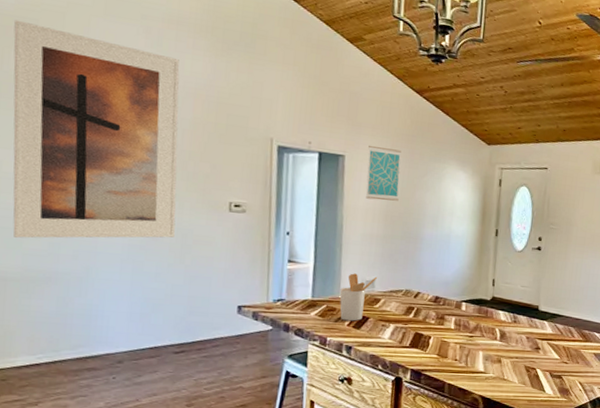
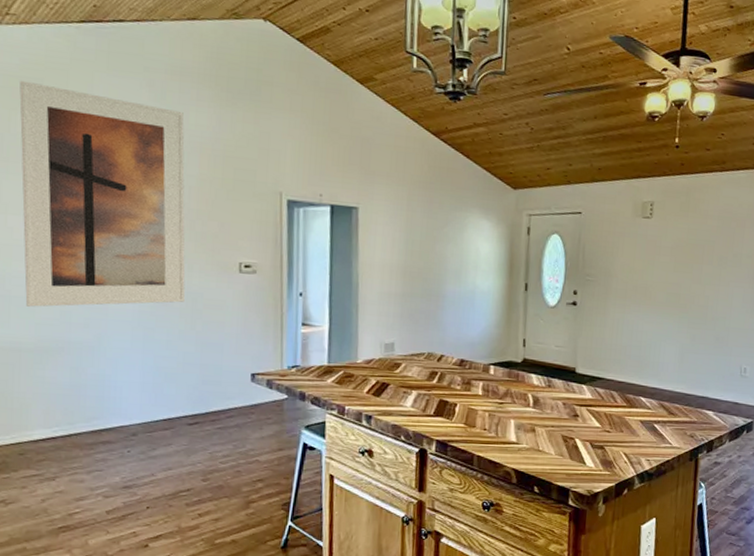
utensil holder: present [339,273,377,321] -> none [357,336,396,388]
wall art: present [366,145,401,201] -> none [382,195,419,256]

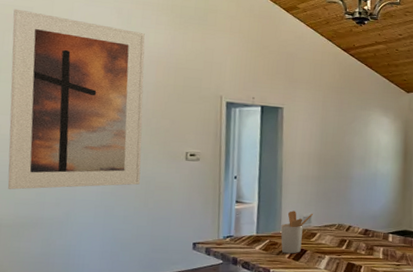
utensil holder: none [357,336,396,388] -> present [280,211,313,254]

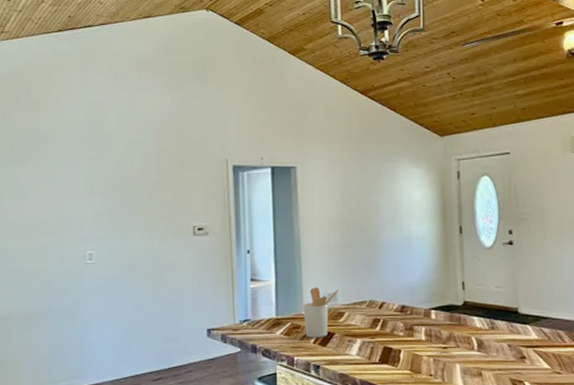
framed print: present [7,8,145,190] -> none [12,85,148,278]

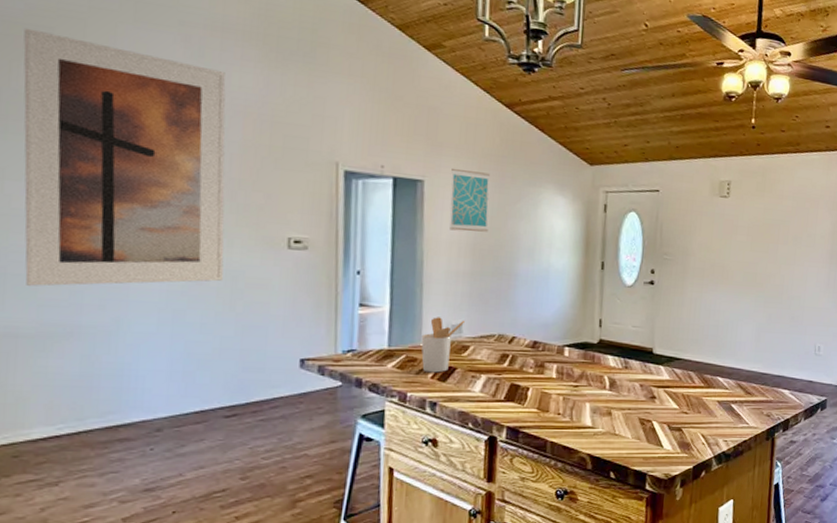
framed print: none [12,85,148,278] -> present [23,28,226,287]
wall art: none [318,153,353,208] -> present [449,167,490,232]

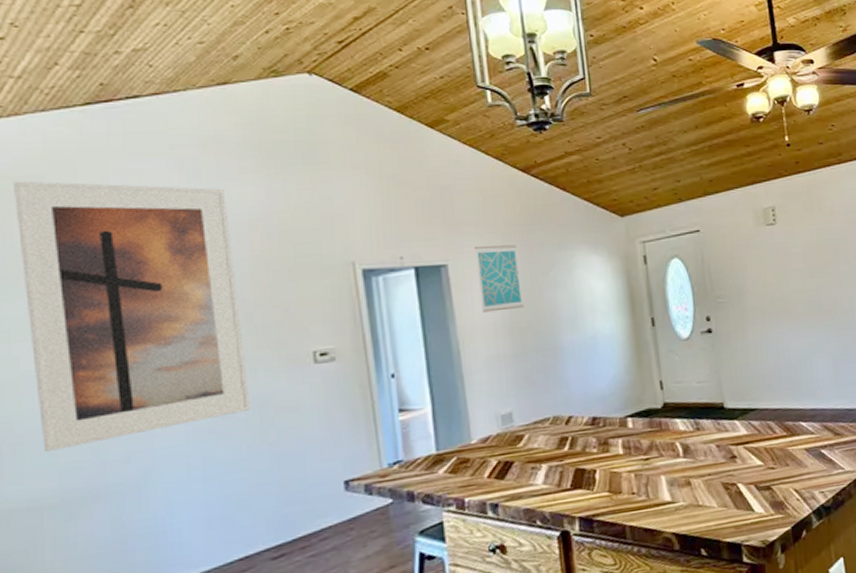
utensil holder: present [421,317,464,373] -> none [470,407,514,472]

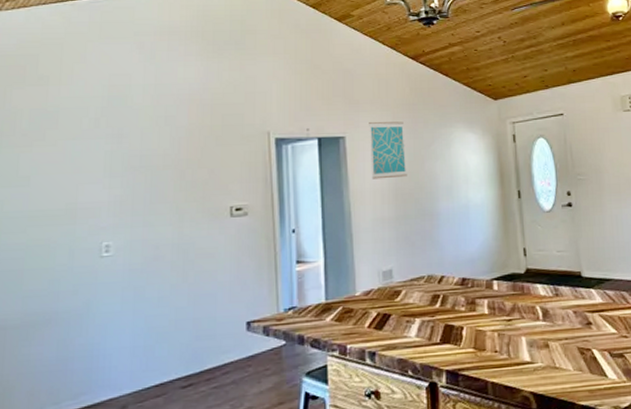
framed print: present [14,180,252,452] -> none [13,58,177,280]

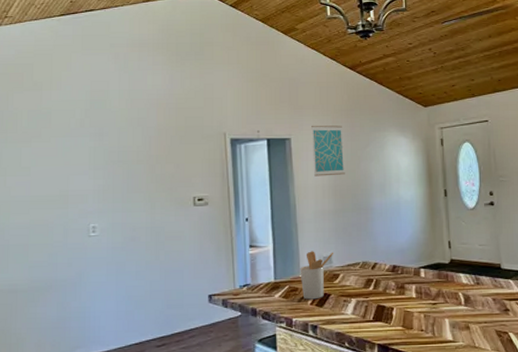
utensil holder: none [355,265,394,322] -> present [300,251,333,300]

